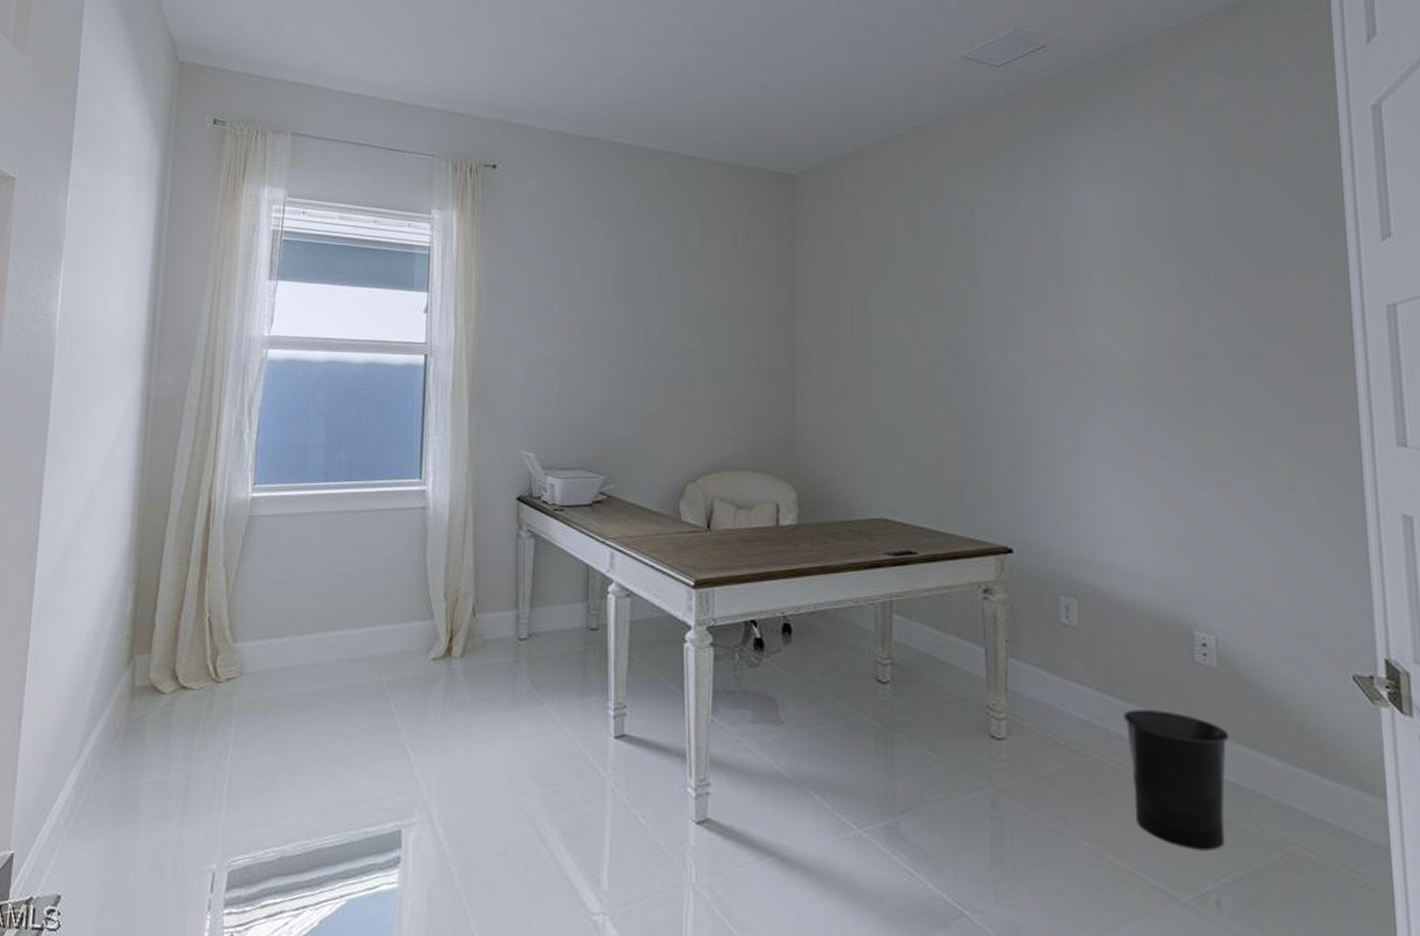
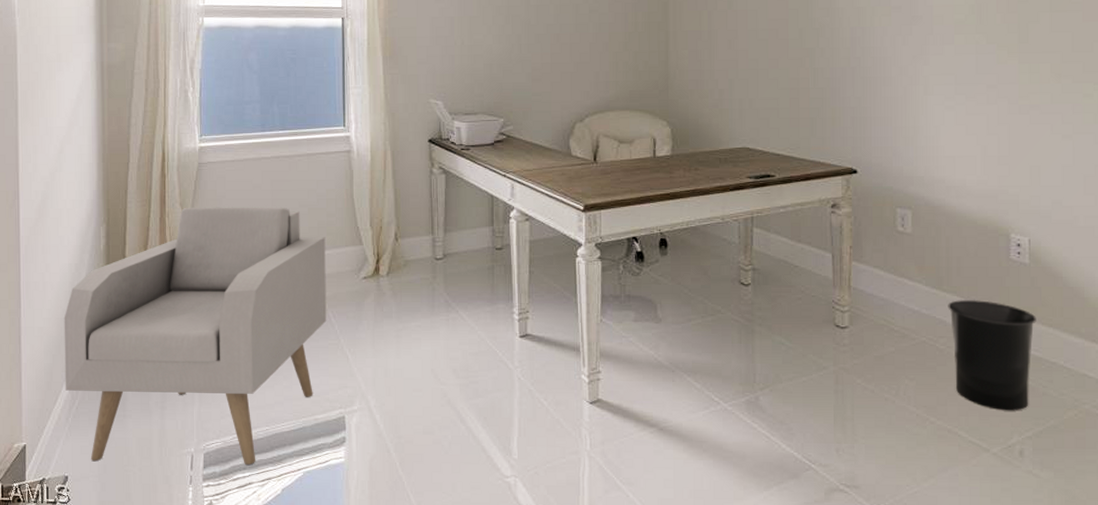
armchair: none [68,567,391,889] -> present [64,207,327,466]

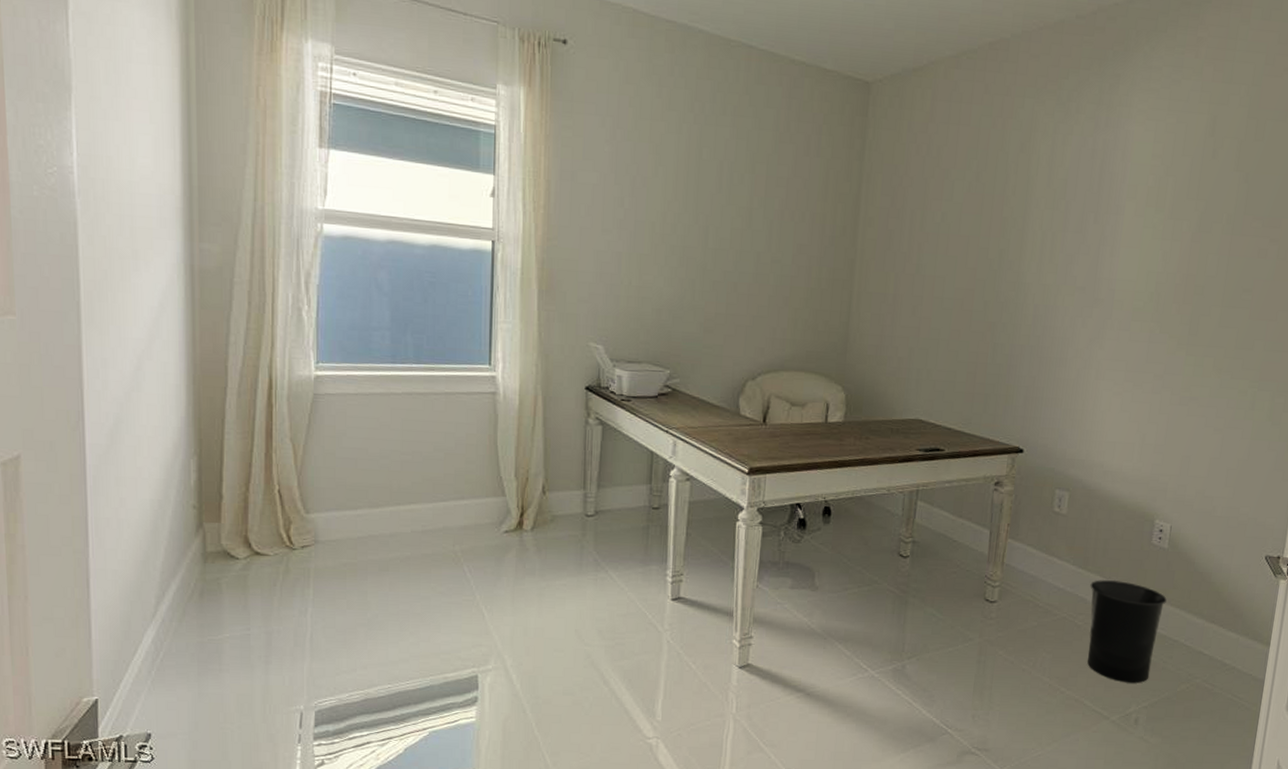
armchair: present [64,207,327,466] -> none [144,443,463,725]

